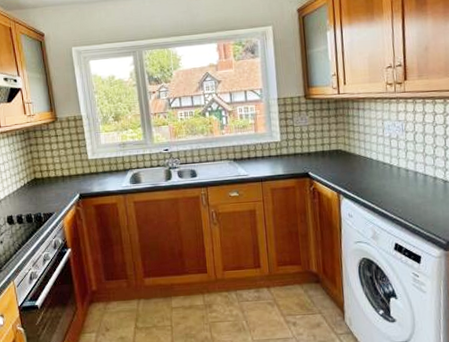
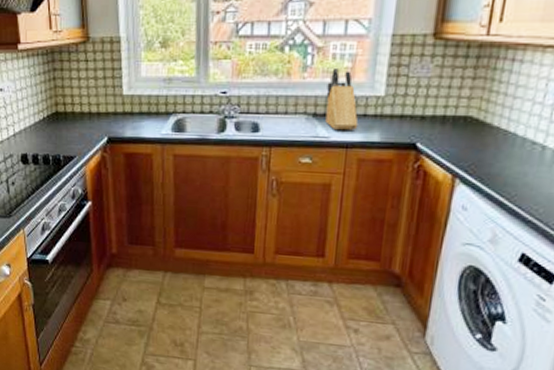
knife block: none [240,124,267,169] -> present [325,67,358,130]

